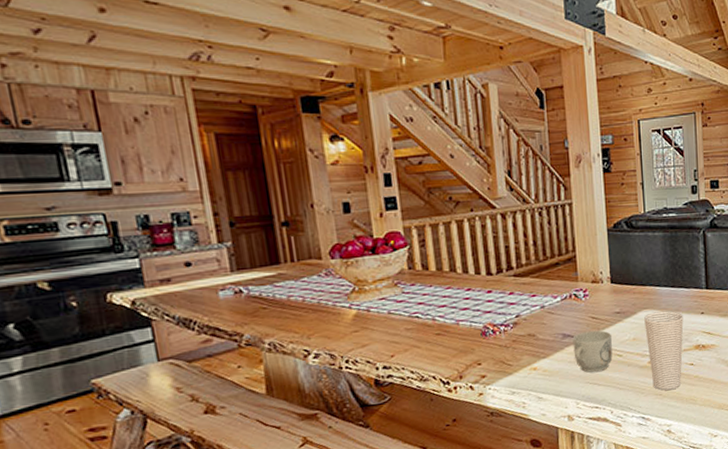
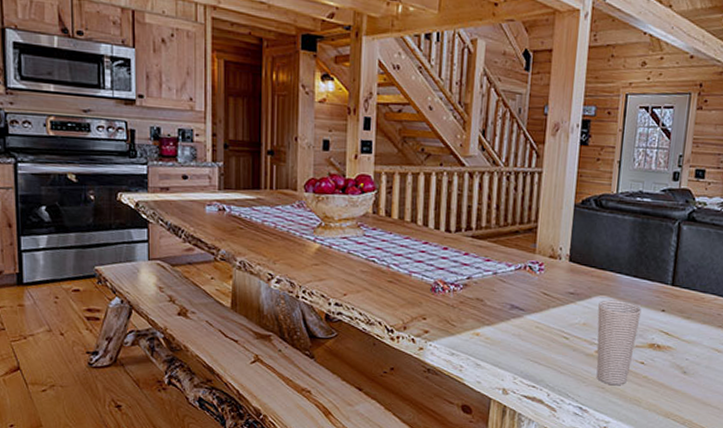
mug: present [572,330,613,373] -> none [519,306,561,350]

